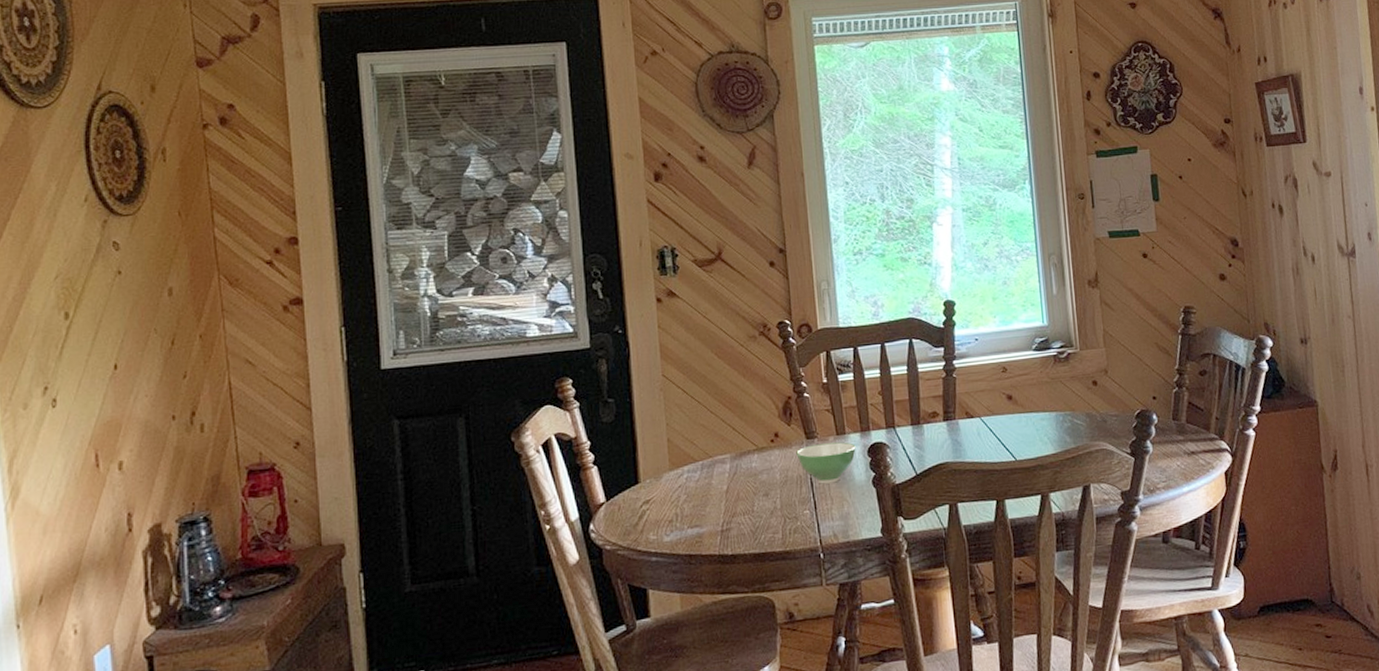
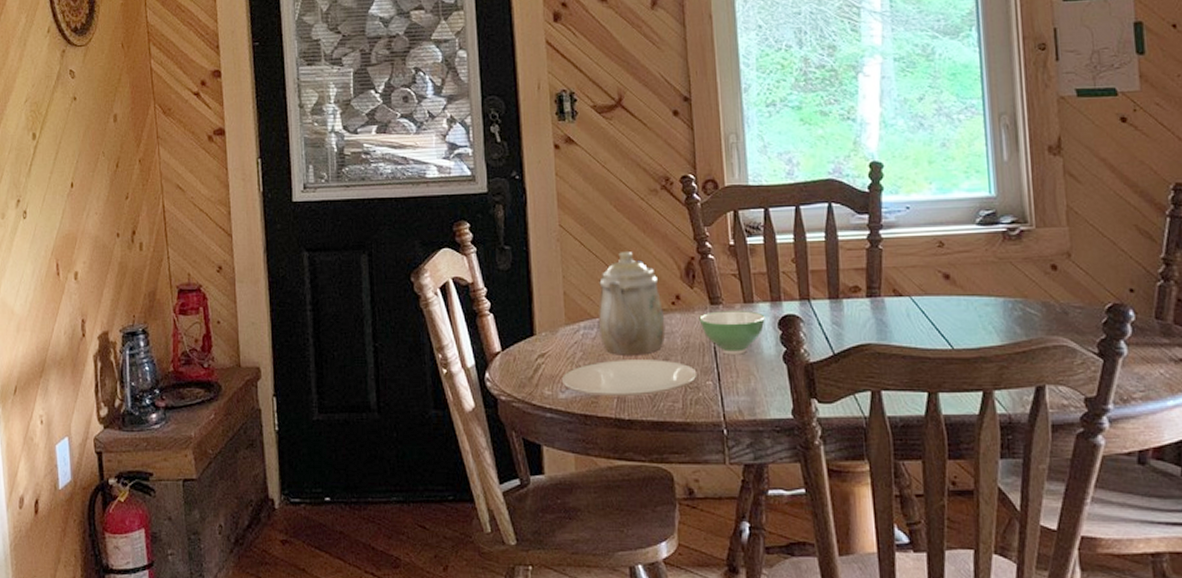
plate: none [666,494,796,535] -> present [561,359,697,397]
teapot: none [701,394,766,495] -> present [598,250,666,355]

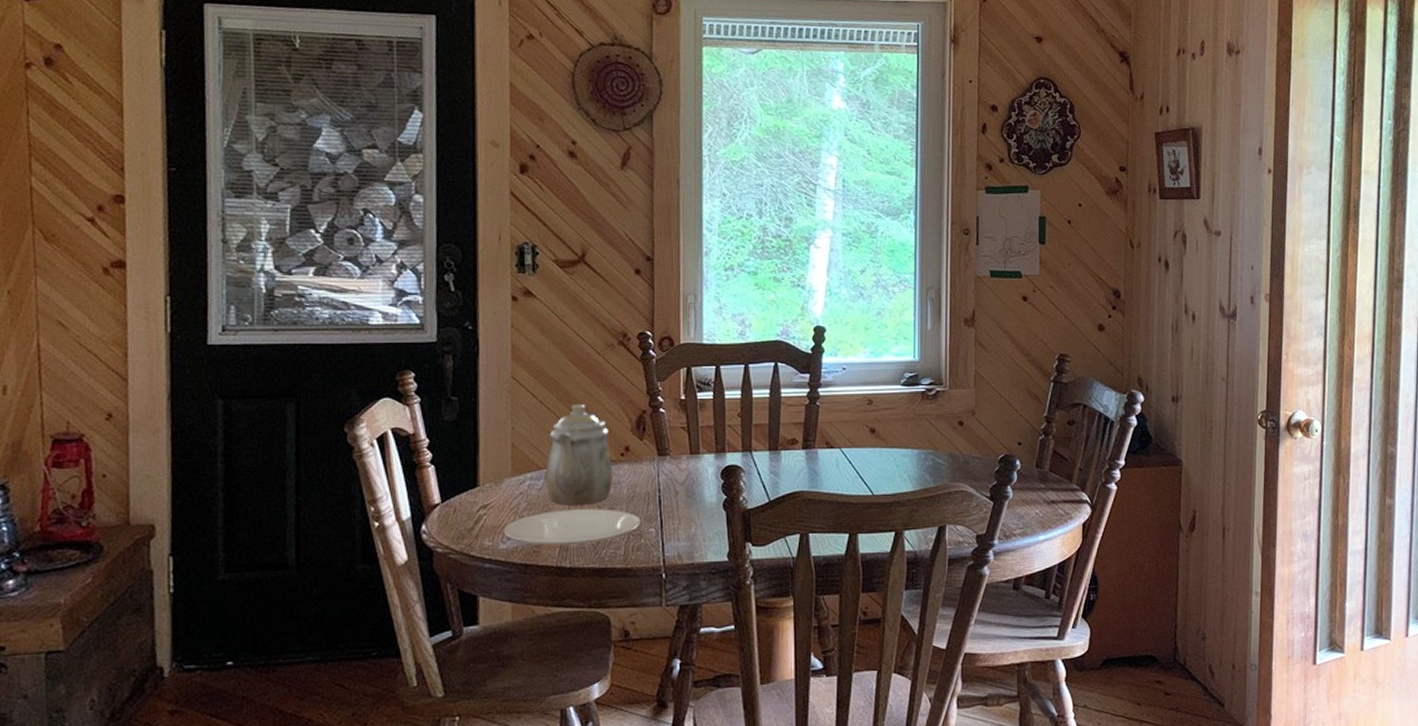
bowl: present [699,311,765,356] -> none [646,462,709,504]

